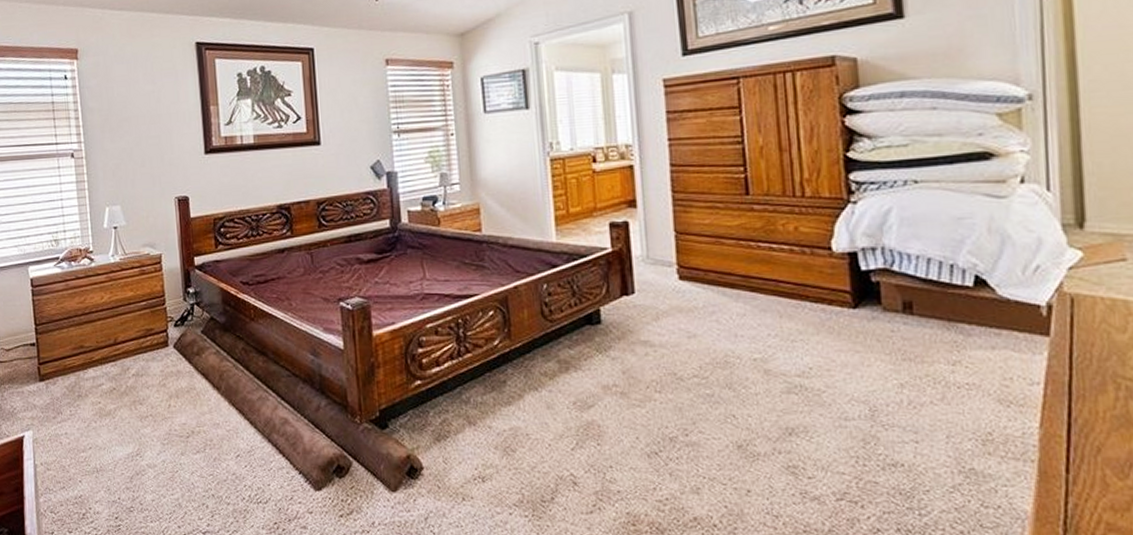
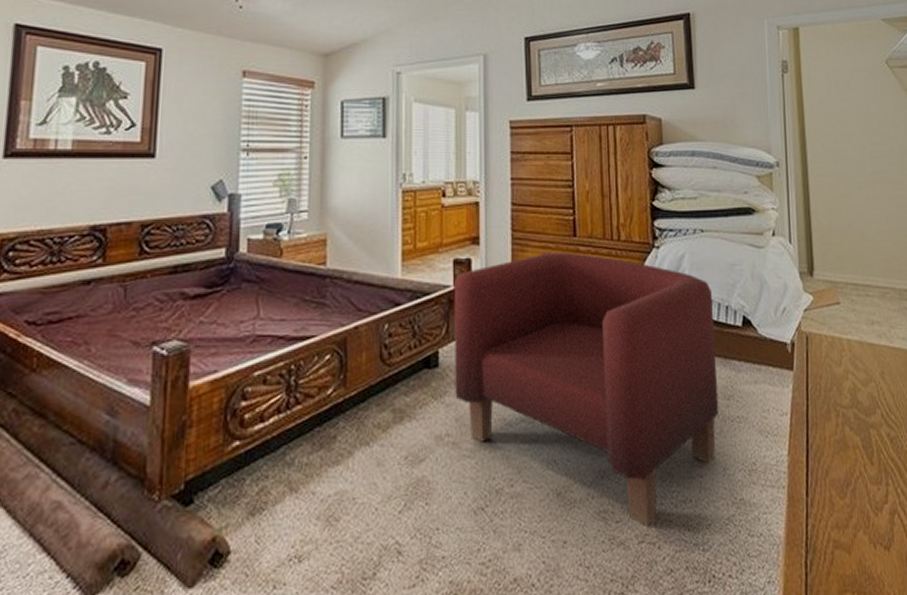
armchair: none [611,211,941,486] -> present [453,251,719,527]

